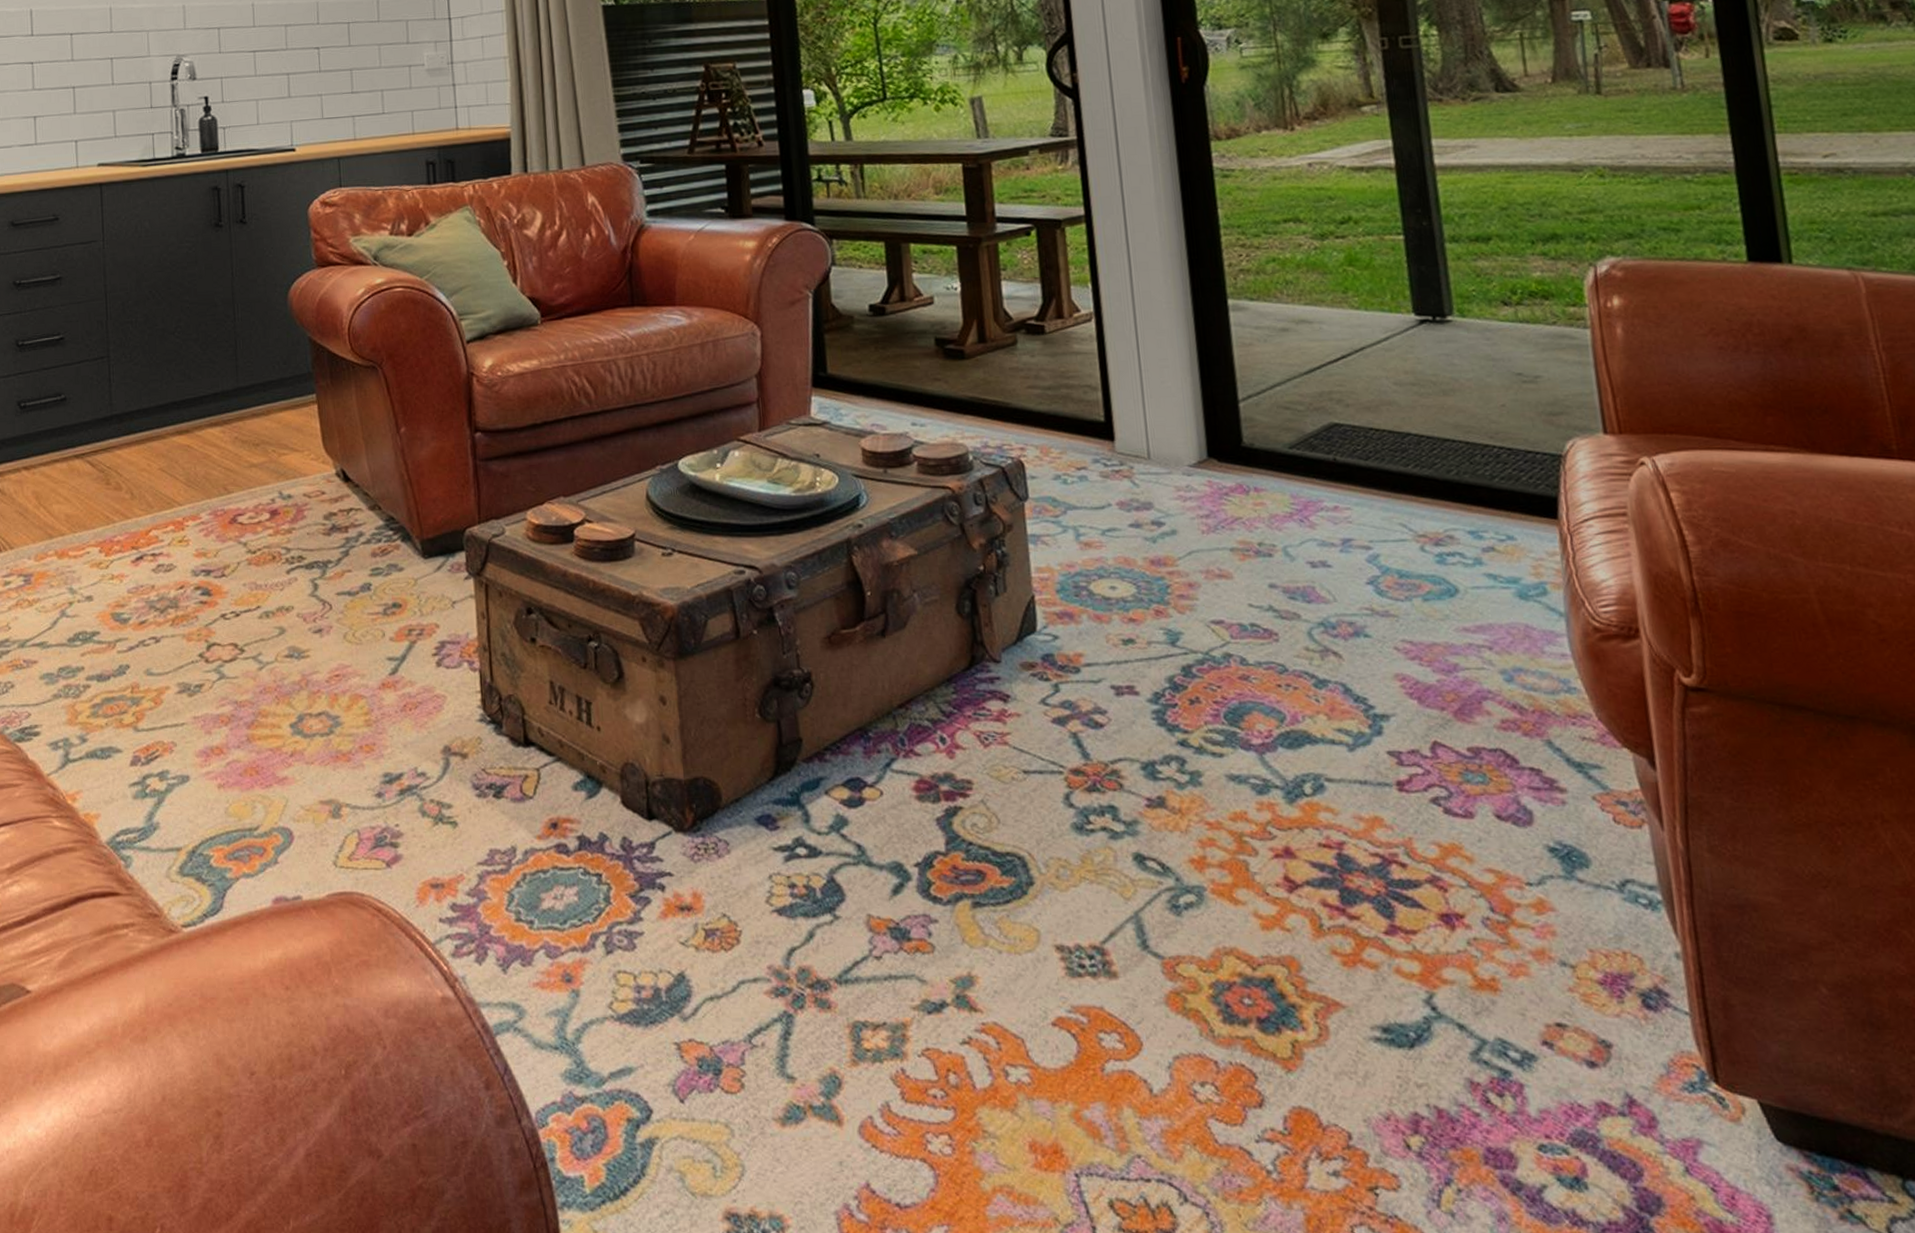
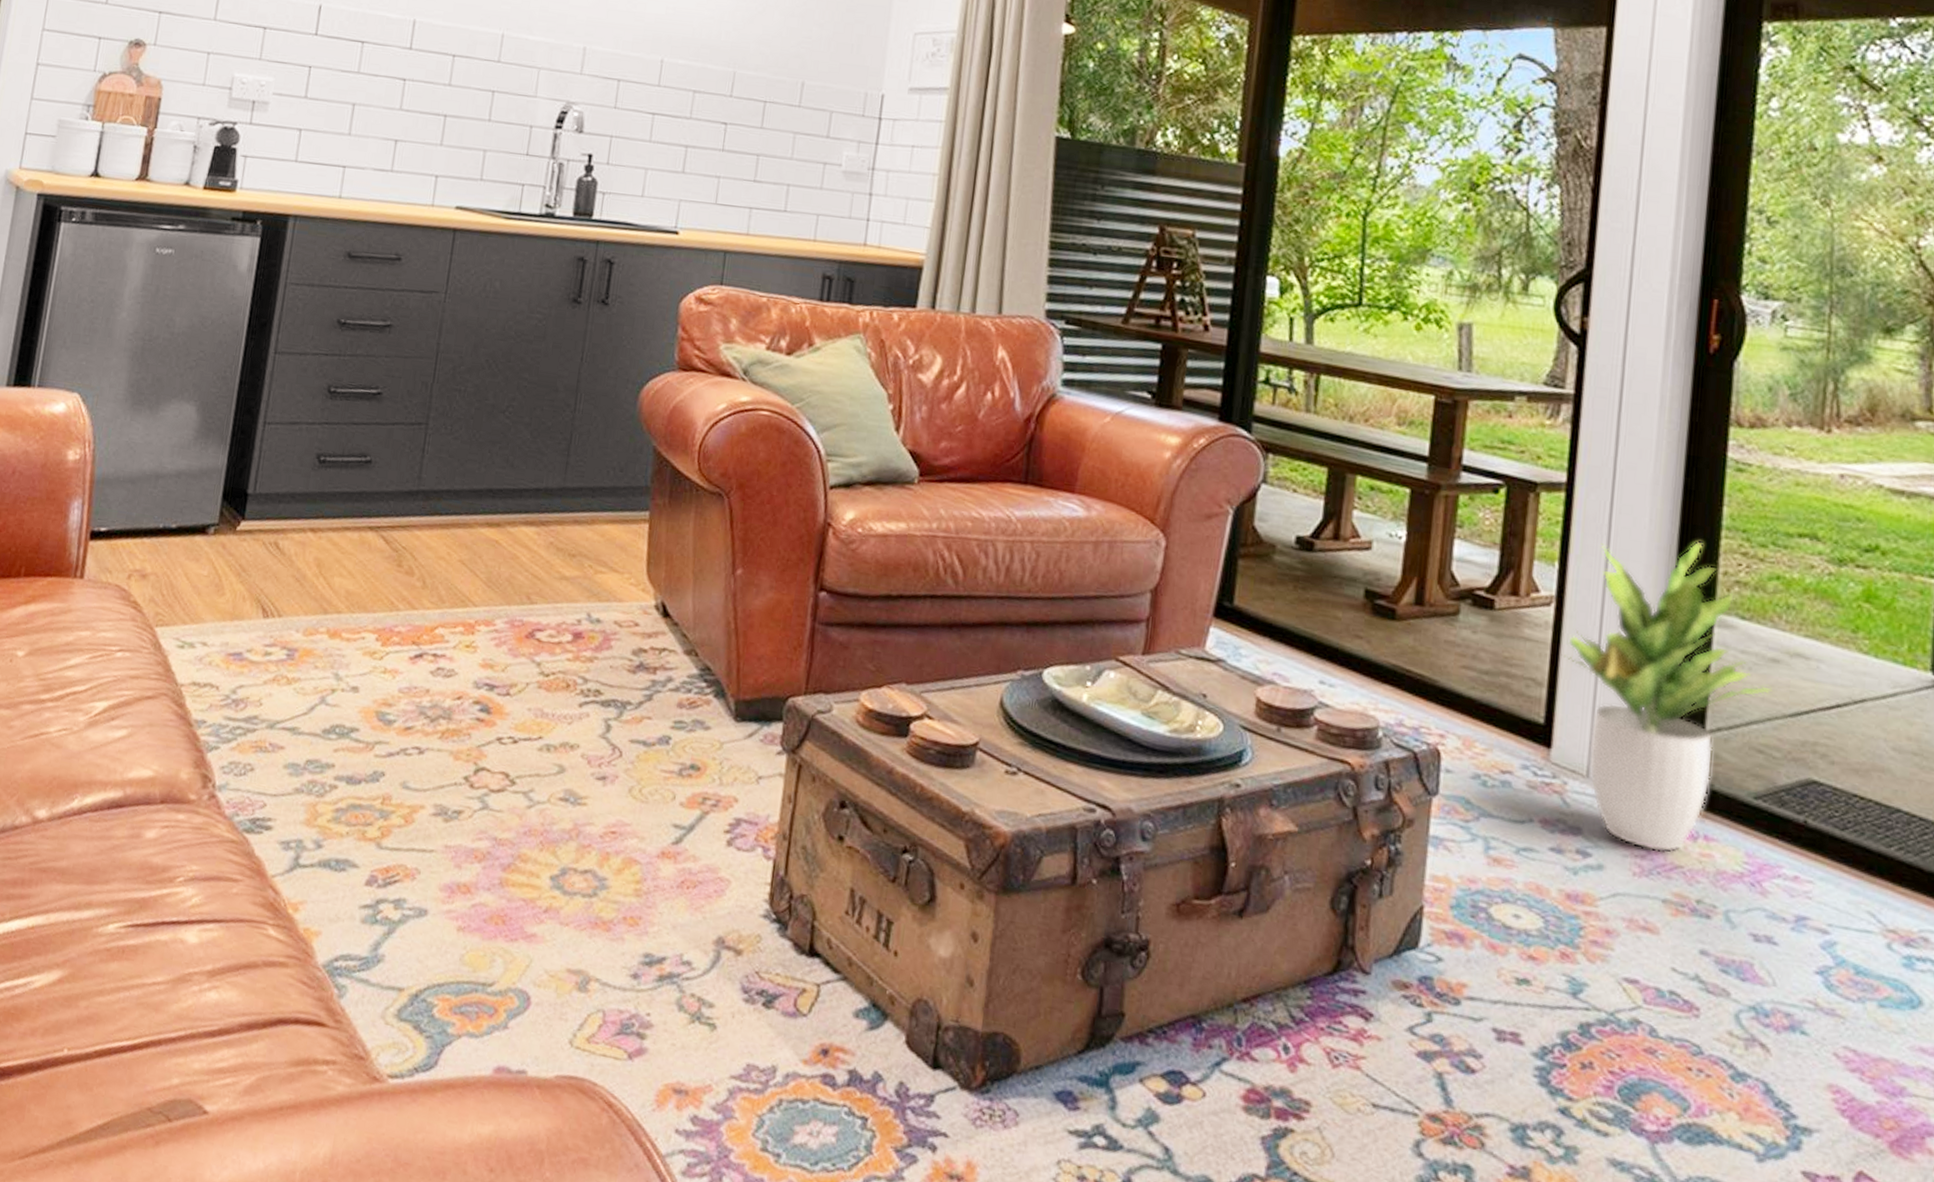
potted plant: none [1108,242,1287,510] -> present [1561,541,1773,853]

